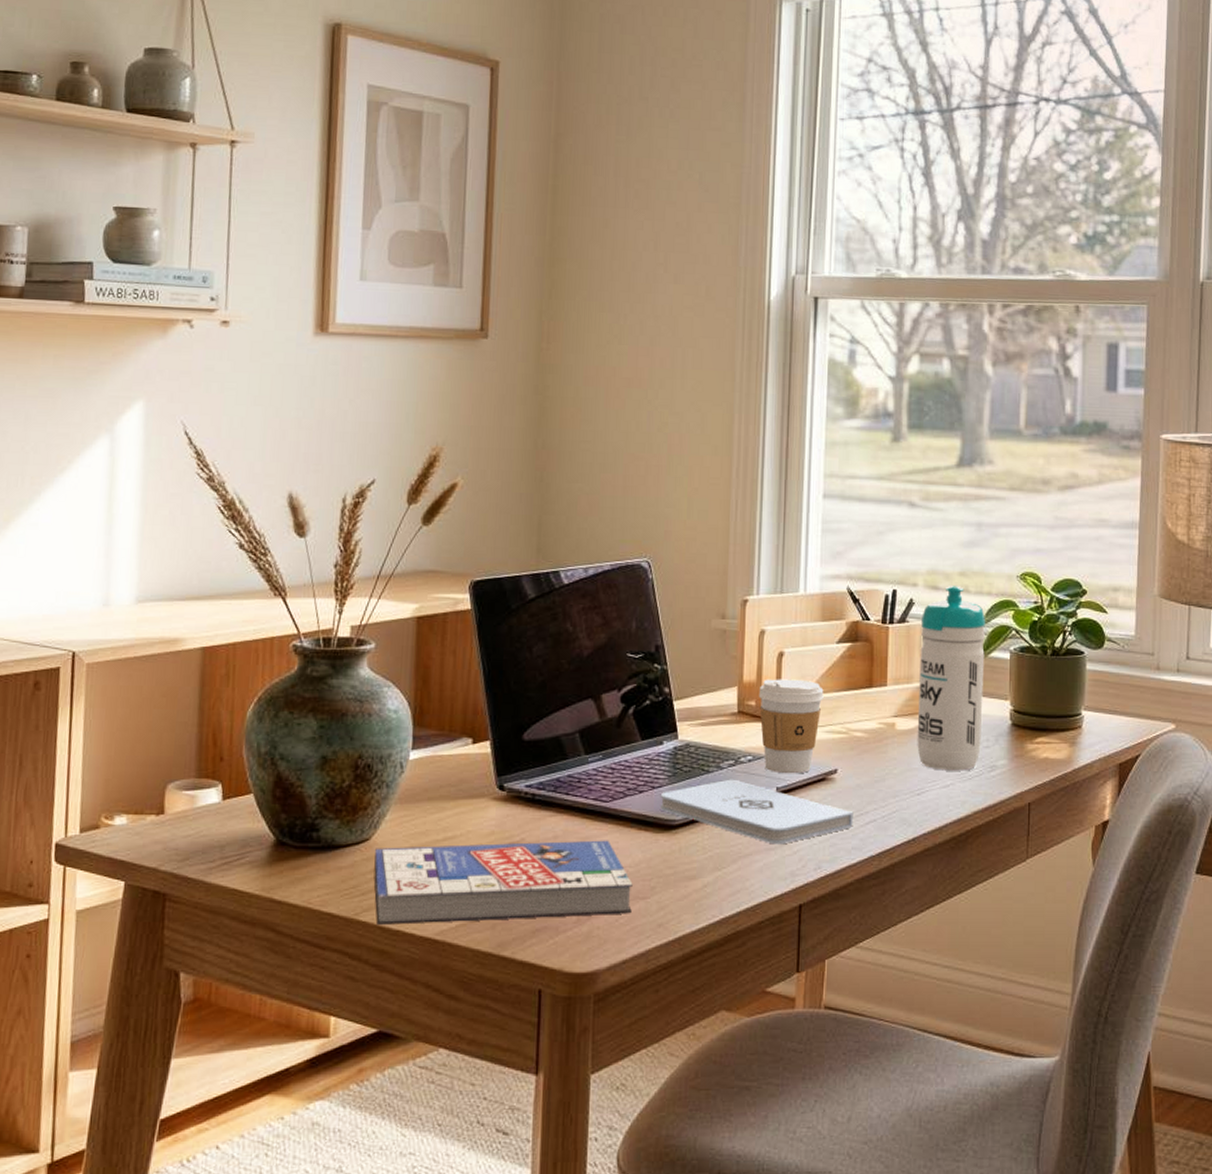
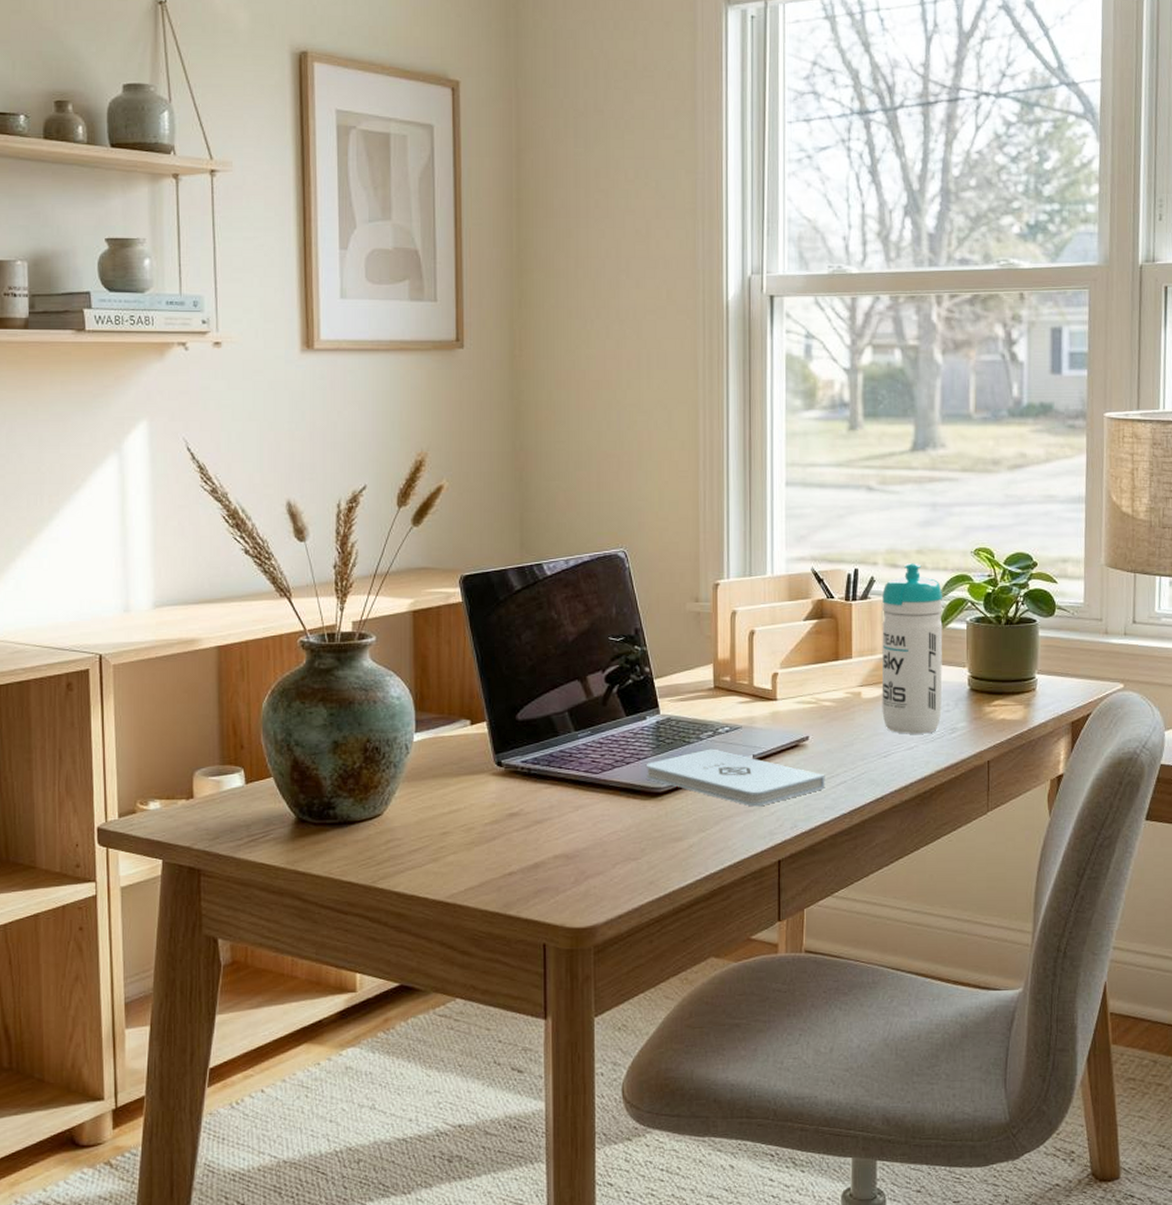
book: present [373,840,633,925] -> none [387,808,625,891]
coffee cup: present [758,679,824,774] -> none [733,655,793,742]

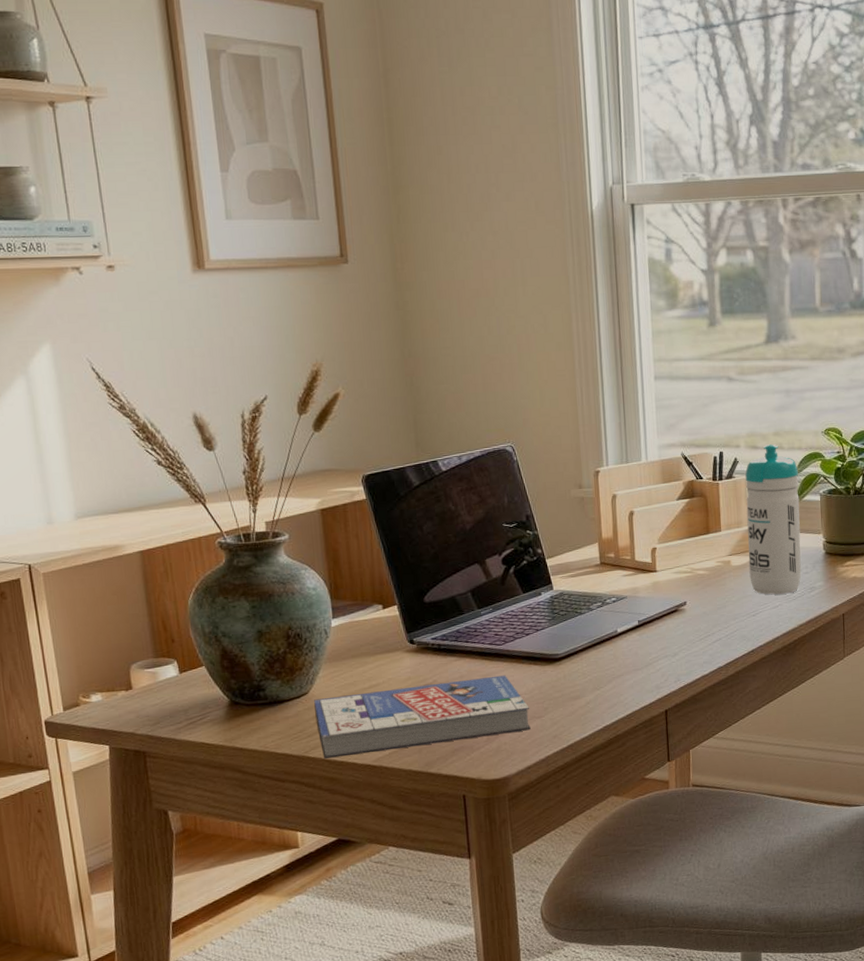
book: none [387,808,625,891] -> present [314,675,531,759]
notepad: present [645,748,825,807] -> none [543,617,703,666]

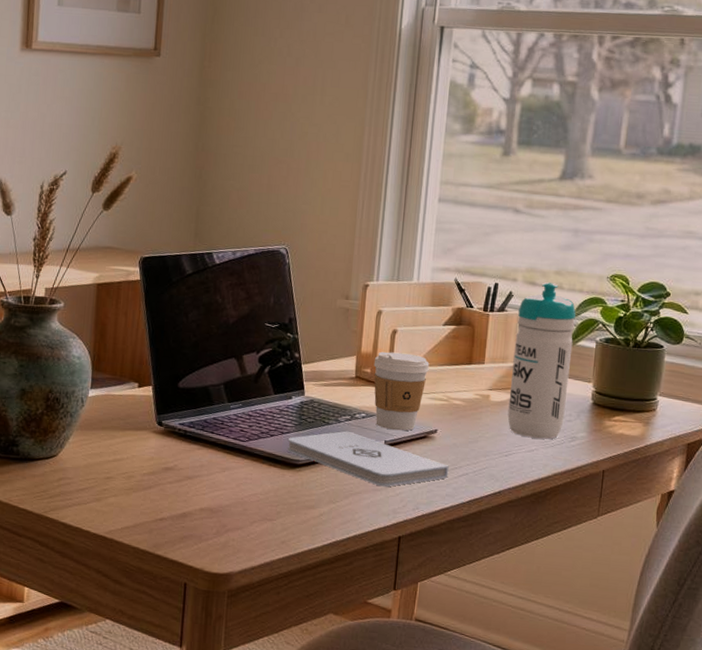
book: present [314,675,531,759] -> none [59,463,262,531]
notepad: none [543,617,703,666] -> present [287,431,449,487]
coffee cup: none [616,532,670,610] -> present [373,351,430,431]

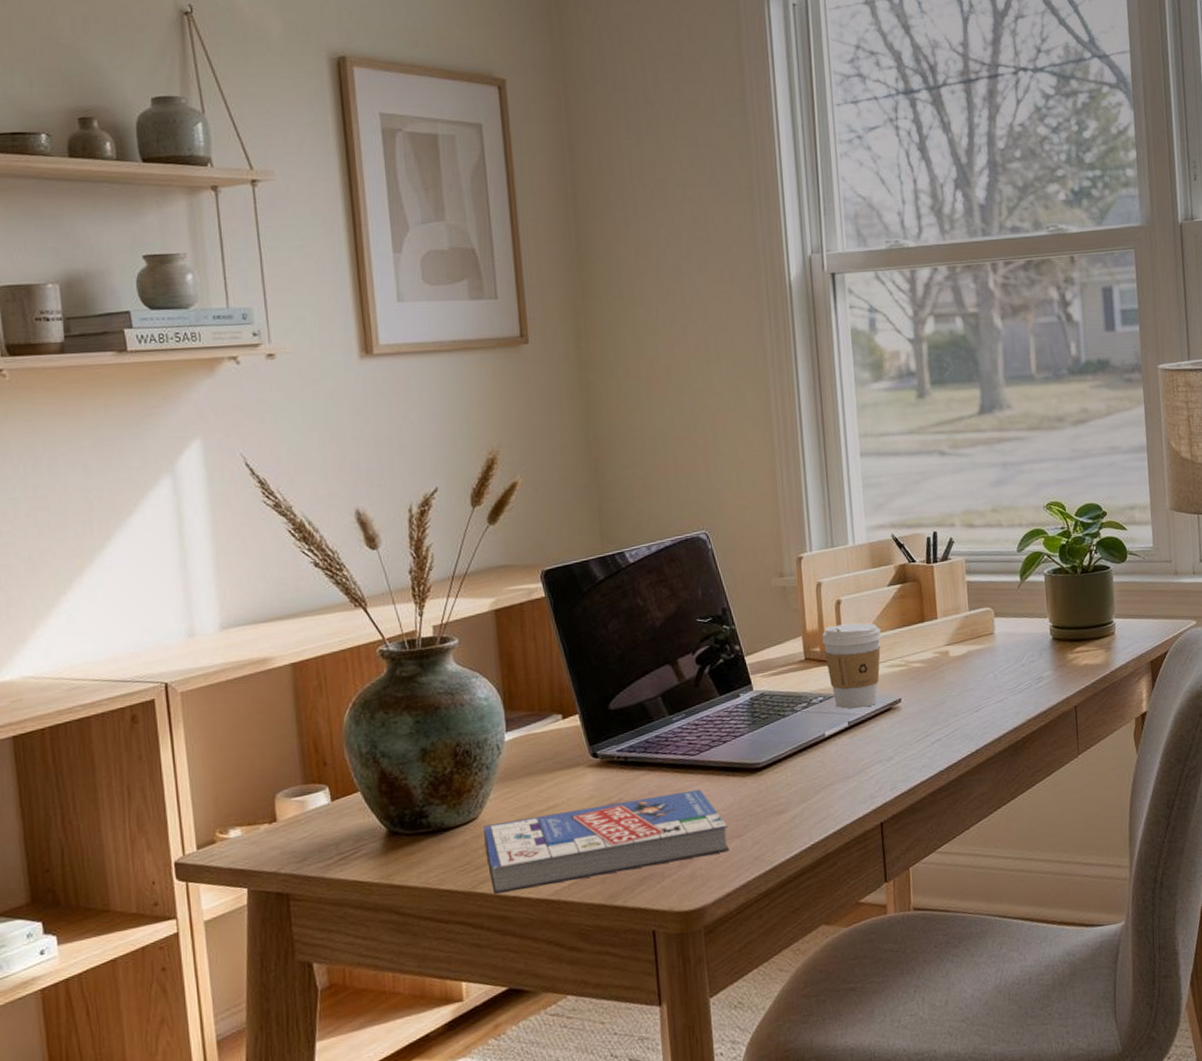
book: none [59,463,262,531] -> present [484,789,729,894]
notepad: present [287,431,449,487] -> none [742,719,921,773]
water bottle: present [507,282,576,440] -> none [962,522,1028,688]

